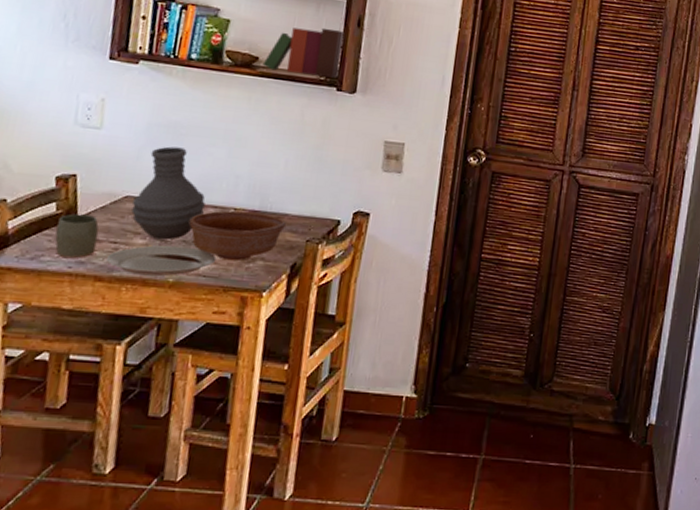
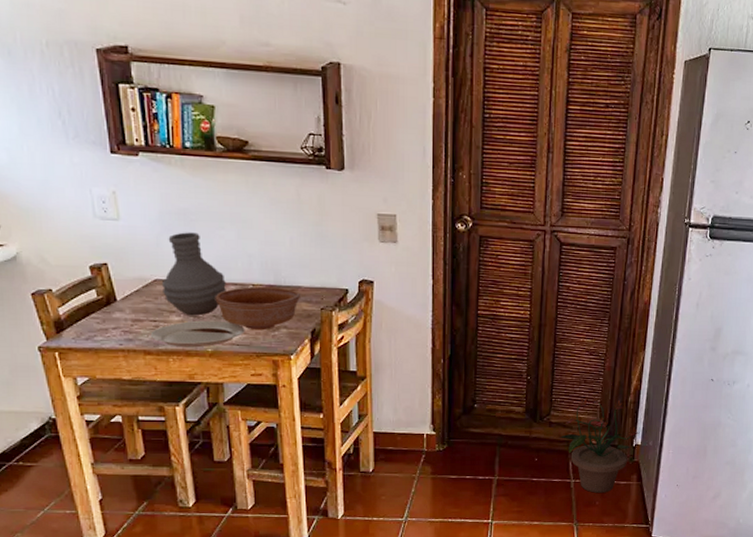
mug: present [55,213,99,259] -> none [101,298,140,337]
books: present [262,27,345,78] -> none [253,107,325,157]
potted plant: none [561,361,654,484] -> present [559,396,639,493]

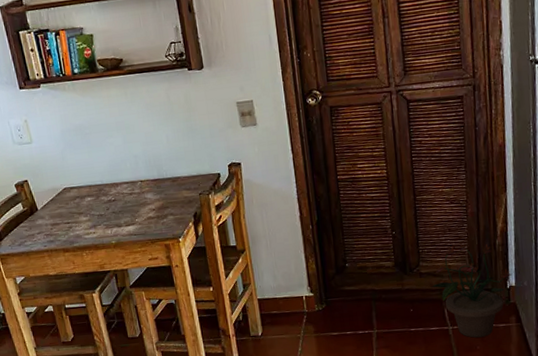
plate: present [150,320,245,348] -> none [66,216,140,243]
vase: present [161,232,226,316] -> none [69,143,120,215]
bowl: present [215,286,300,329] -> none [112,180,181,220]

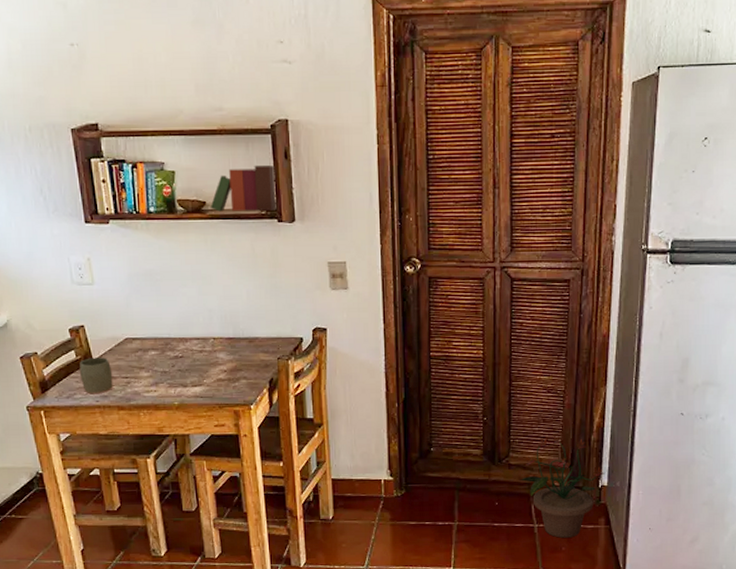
mug: none [27,207,58,241] -> present [80,357,113,395]
books: none [126,19,186,67] -> present [210,164,277,212]

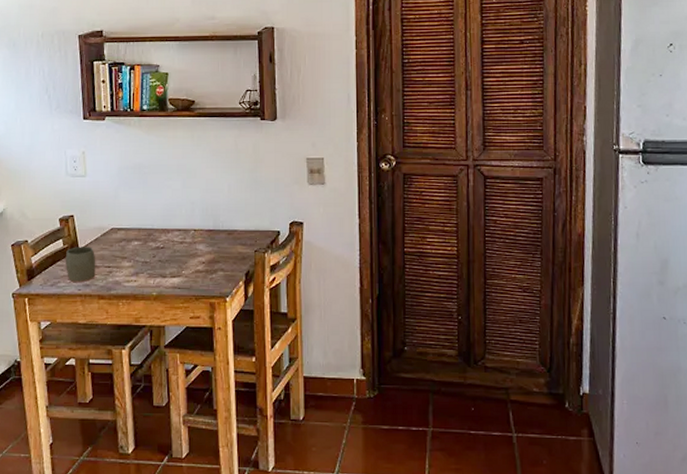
books: present [210,164,277,212] -> none [198,67,260,110]
potted plant: present [520,435,605,538] -> none [496,337,586,450]

